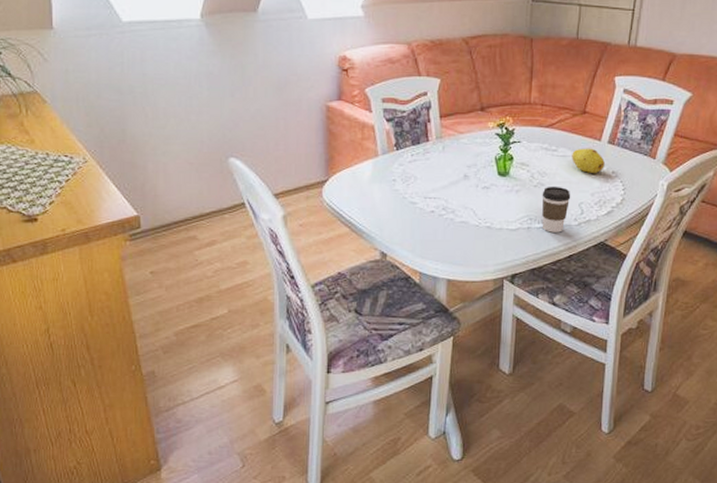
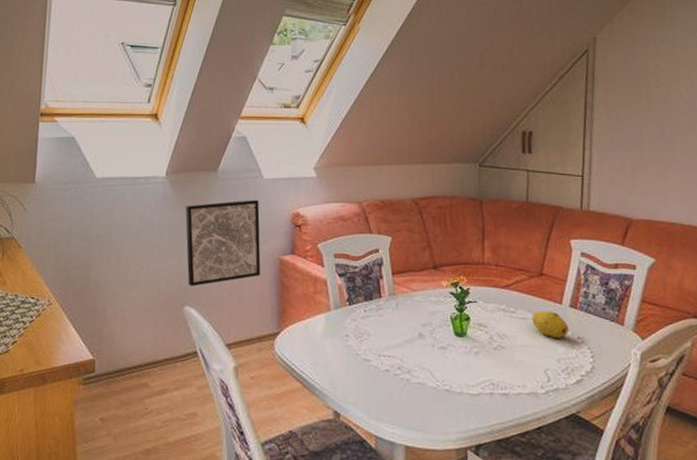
wall art: none [225,43,307,137] -> present [185,200,261,286]
coffee cup: present [542,186,571,233] -> none [503,349,535,401]

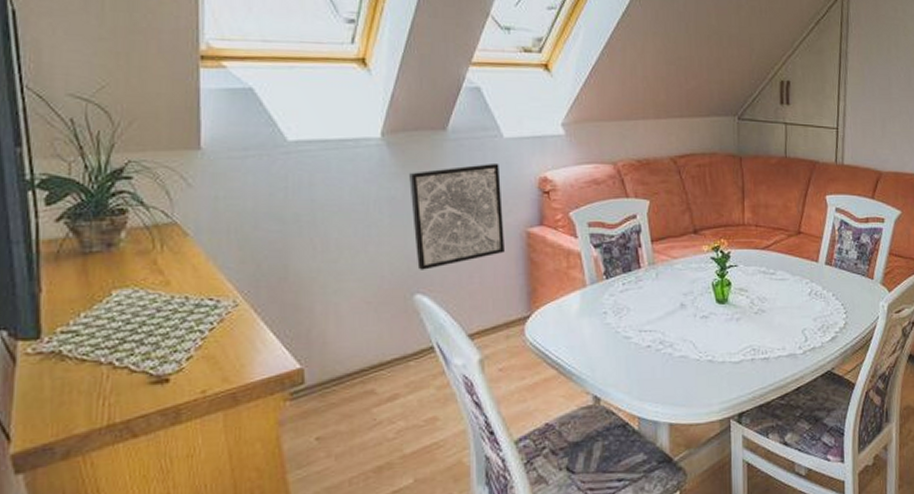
fruit: present [532,311,569,338] -> none [790,270,824,297]

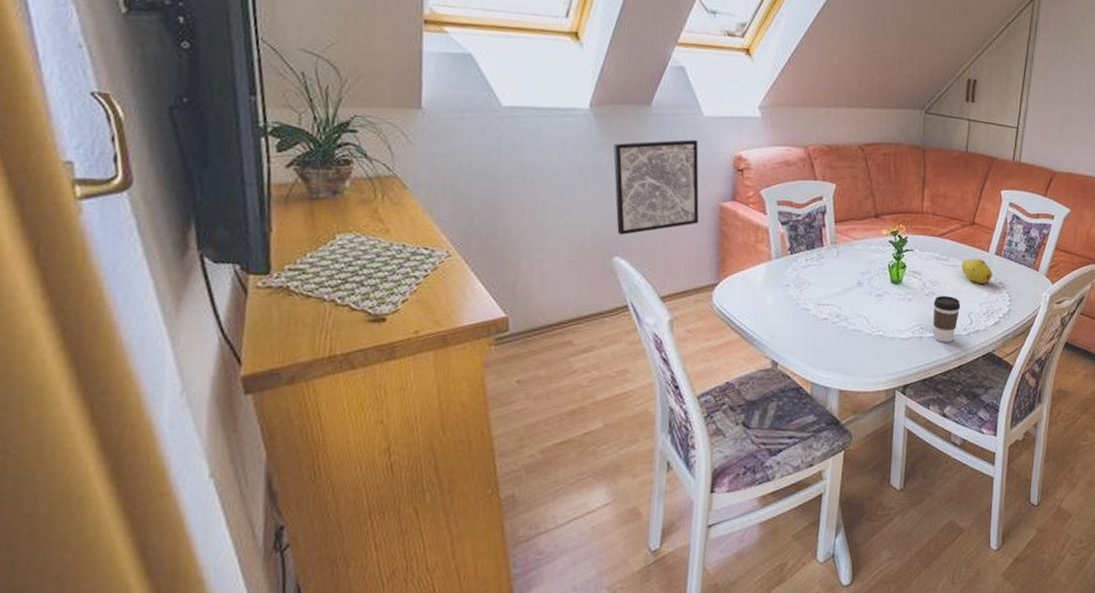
coffee cup: none [763,312,794,363] -> present [933,295,961,342]
fruit: none [790,270,824,297] -> present [961,258,992,283]

